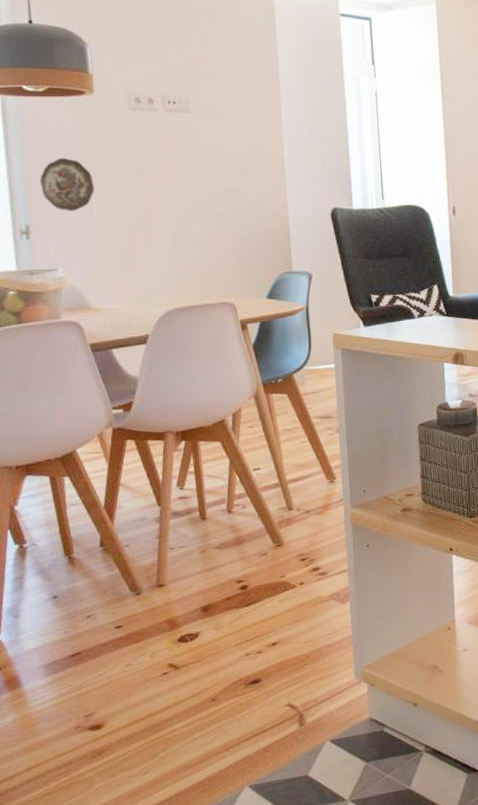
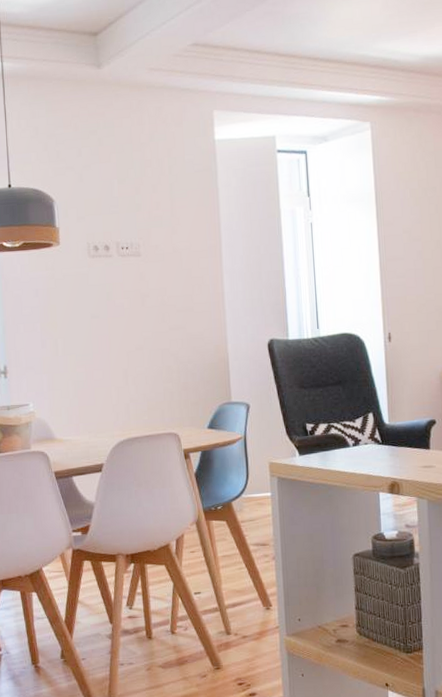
decorative plate: present [40,157,95,211] -> none [16,304,60,352]

